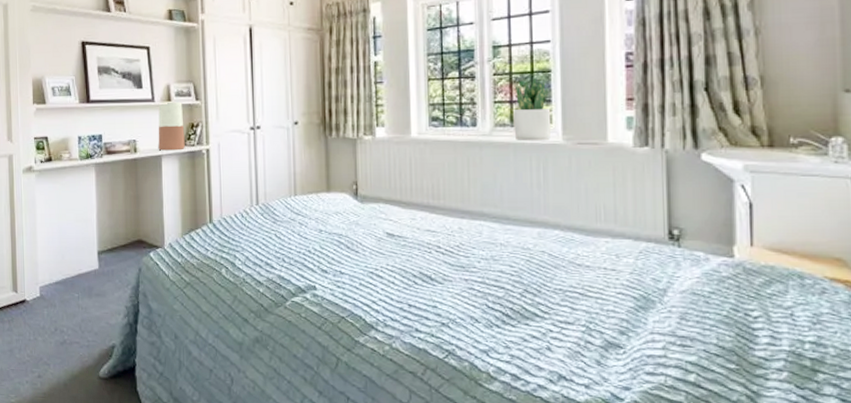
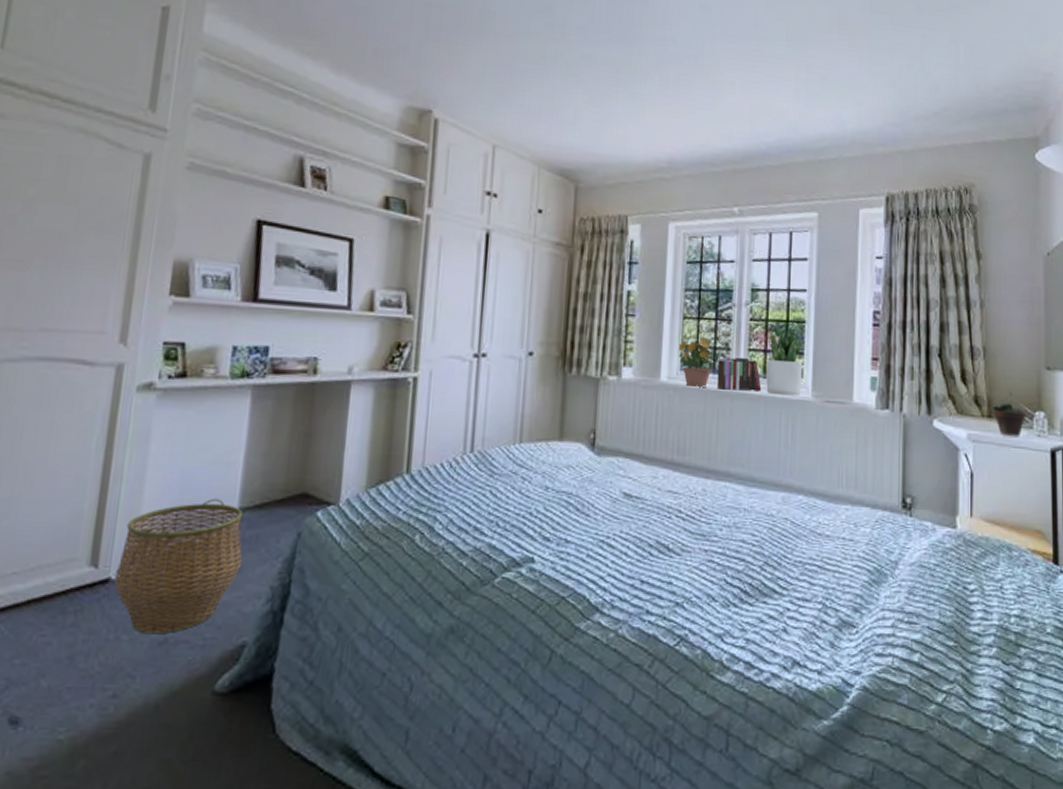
basket: none [28,245,104,337] -> present [114,498,243,635]
vase: present [158,101,185,151] -> none [348,311,389,376]
flowerpot: none [425,95,460,139] -> present [678,337,713,387]
books: none [464,110,510,141] -> present [716,357,762,392]
succulent plant: none [773,119,819,165] -> present [992,392,1027,437]

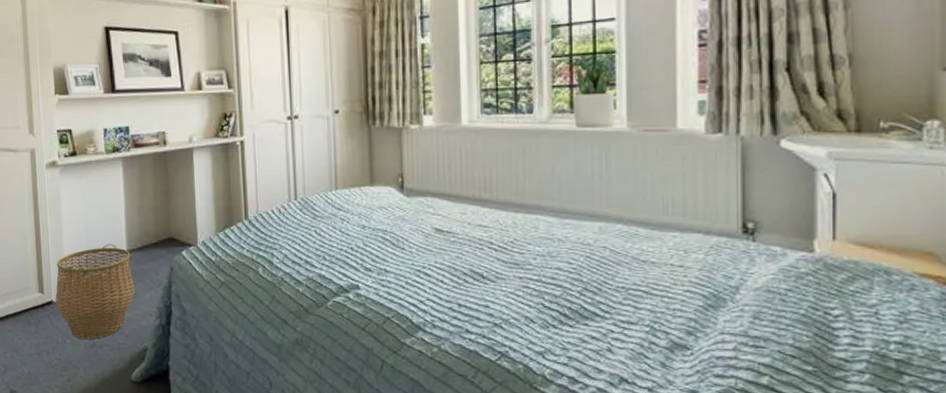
flowerpot: present [678,337,713,387] -> none [477,79,515,128]
books: present [716,357,762,392] -> none [519,95,569,129]
succulent plant: present [992,392,1027,437] -> none [862,101,913,152]

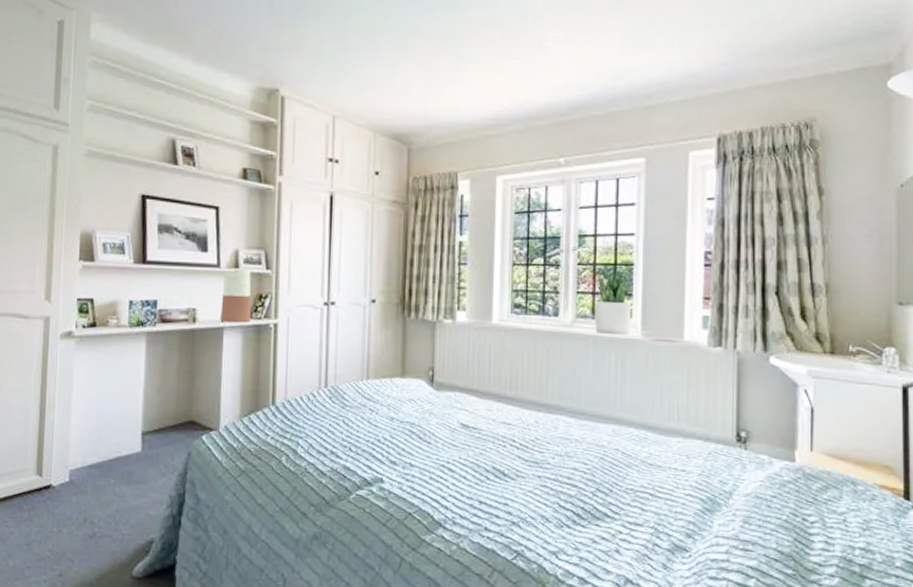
basket: present [55,243,135,340] -> none [54,424,147,530]
vase: none [188,90,218,143] -> present [220,268,252,323]

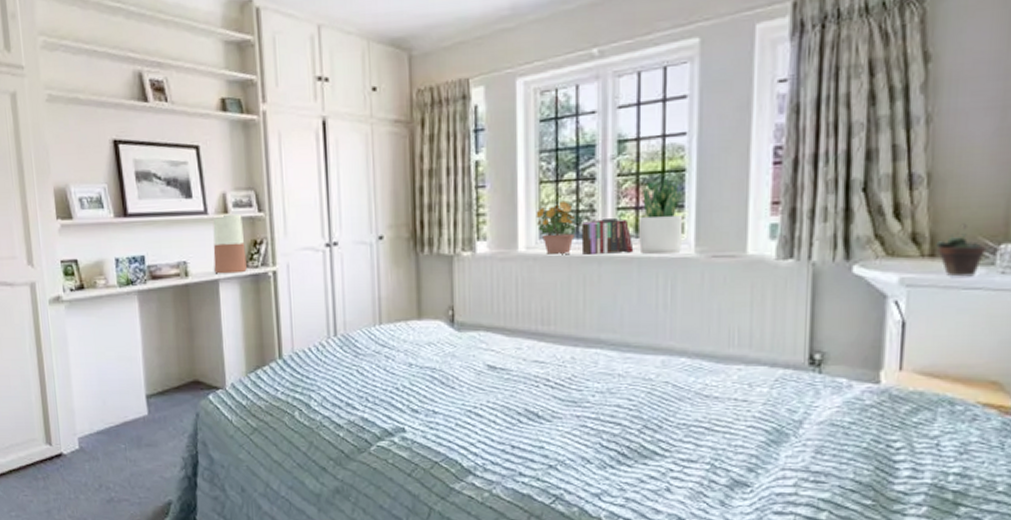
flowerpot: none [508,282,542,328] -> present [536,200,576,254]
books: none [546,300,591,332] -> present [581,219,634,256]
succulent plant: none [835,328,875,373] -> present [936,223,987,277]

